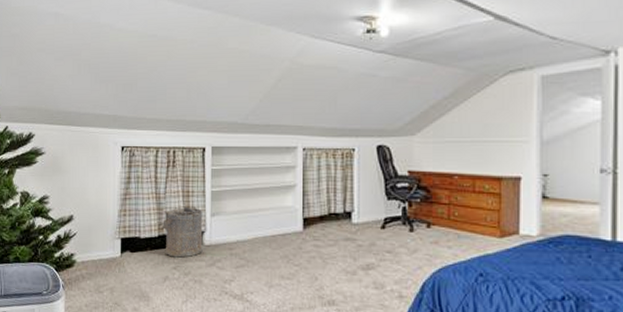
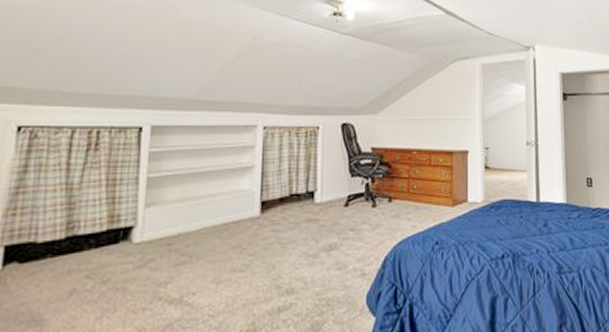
laundry hamper: present [162,206,203,258] -> none [73,197,134,263]

